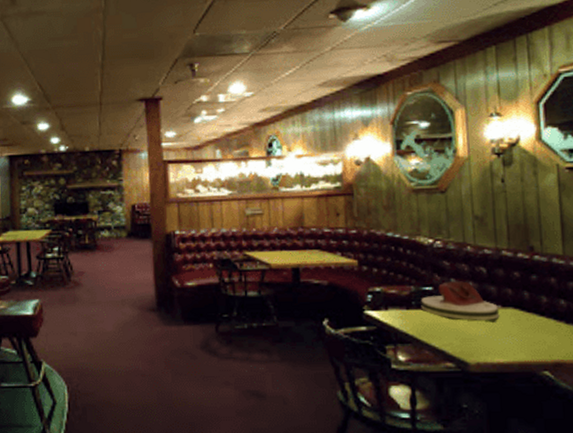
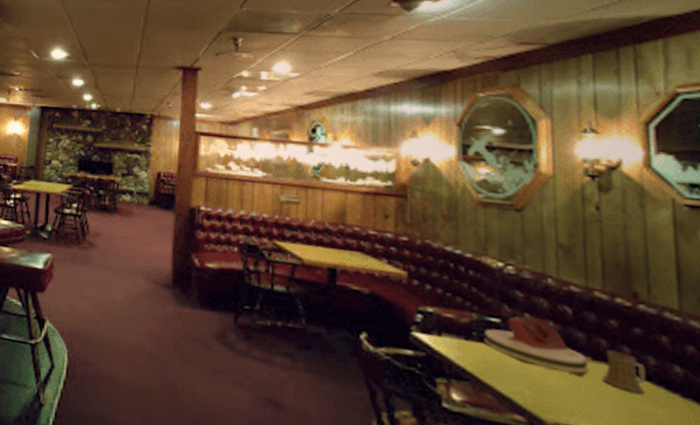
beer mug: none [510,296,541,328] -> present [602,349,646,395]

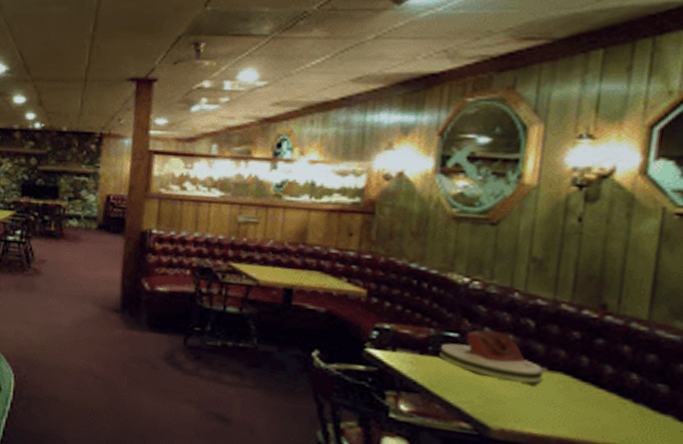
beer mug: present [602,349,646,395] -> none [555,360,602,402]

